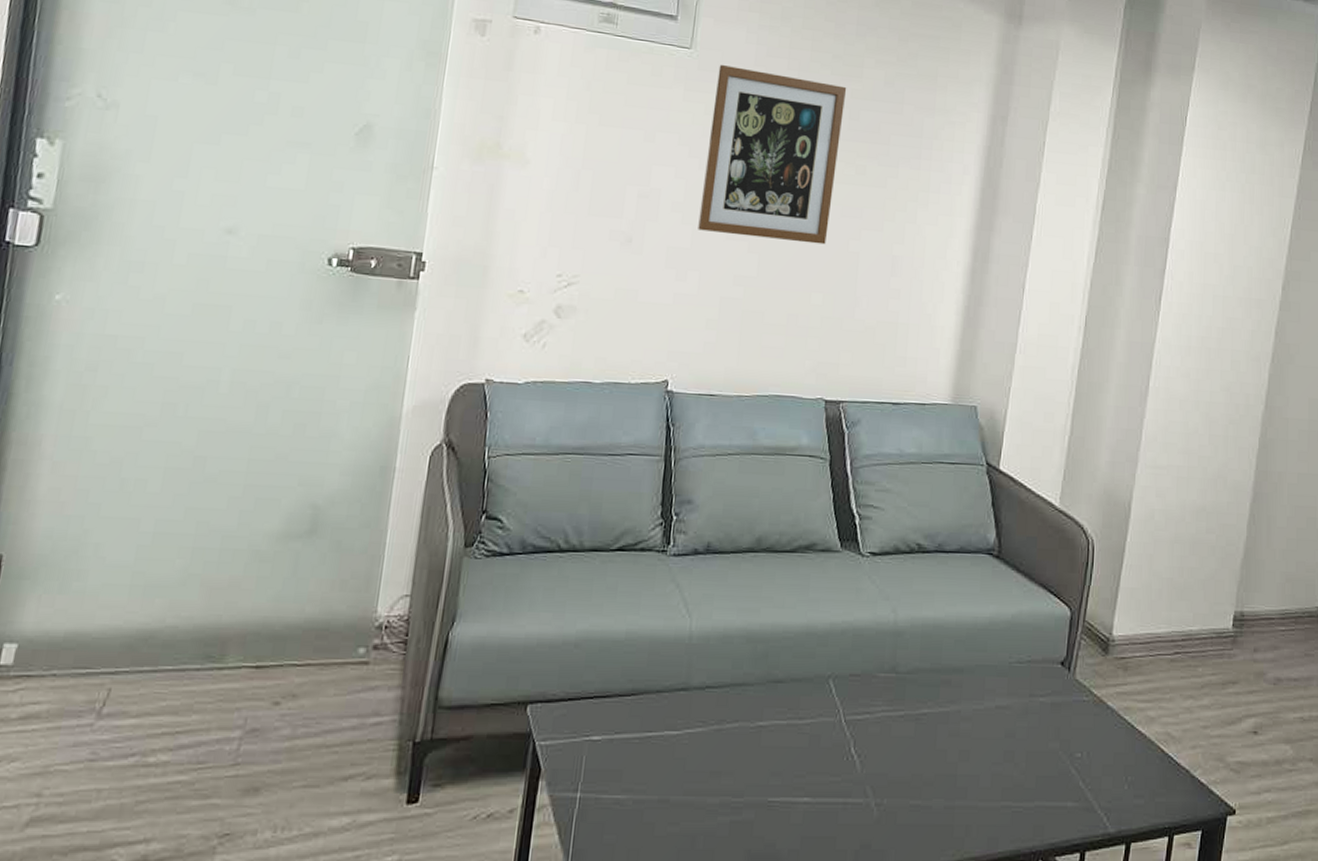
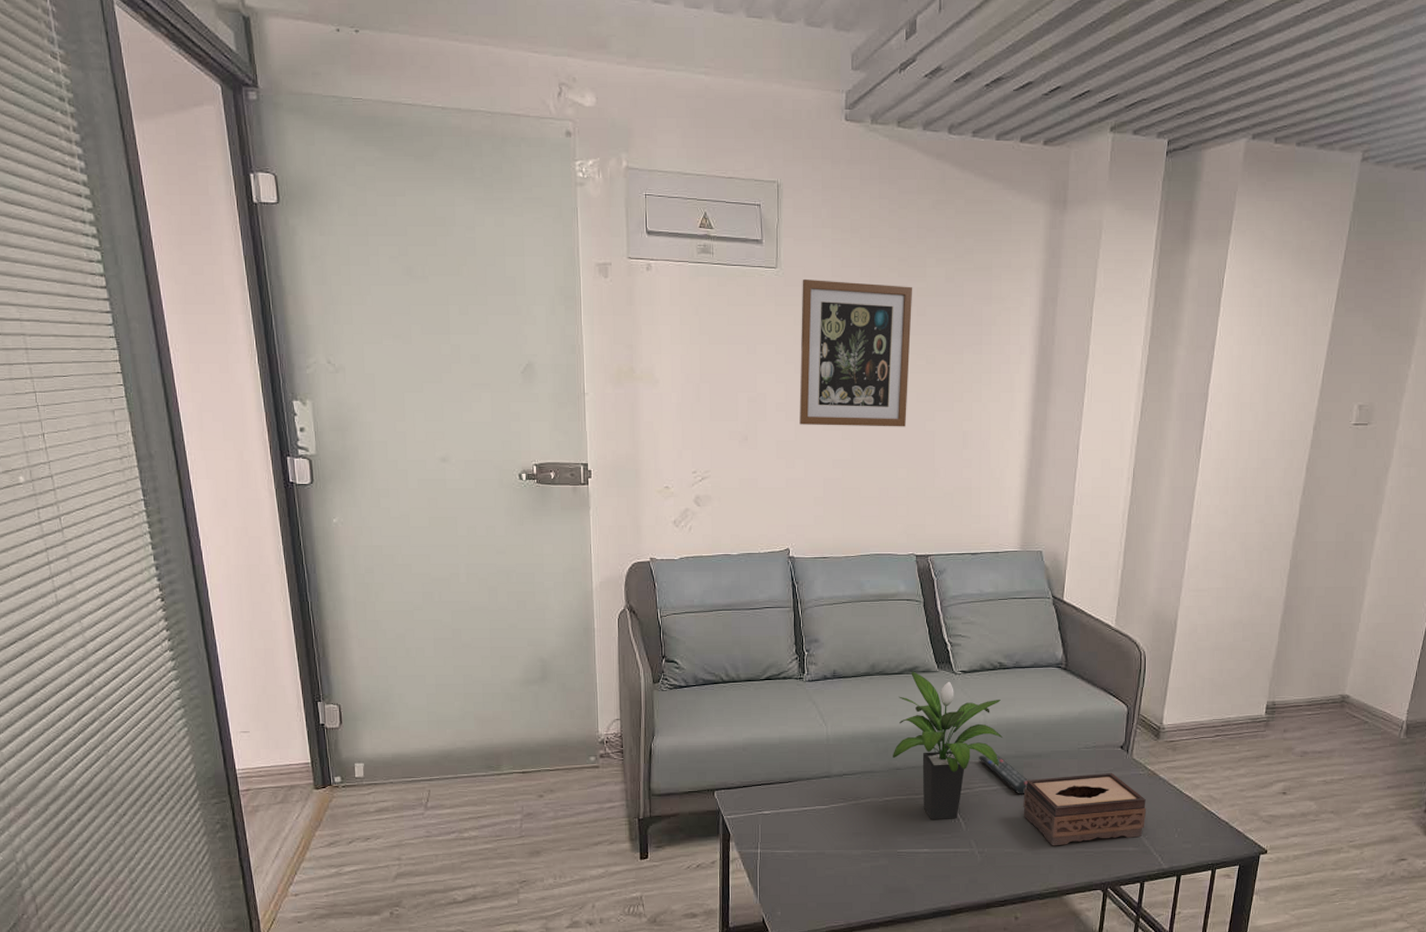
potted plant: none [774,549,917,755] -> present [893,671,1003,819]
remote control: none [884,667,943,723] -> present [979,754,1027,794]
tissue box: none [936,696,1091,798] -> present [1023,772,1147,846]

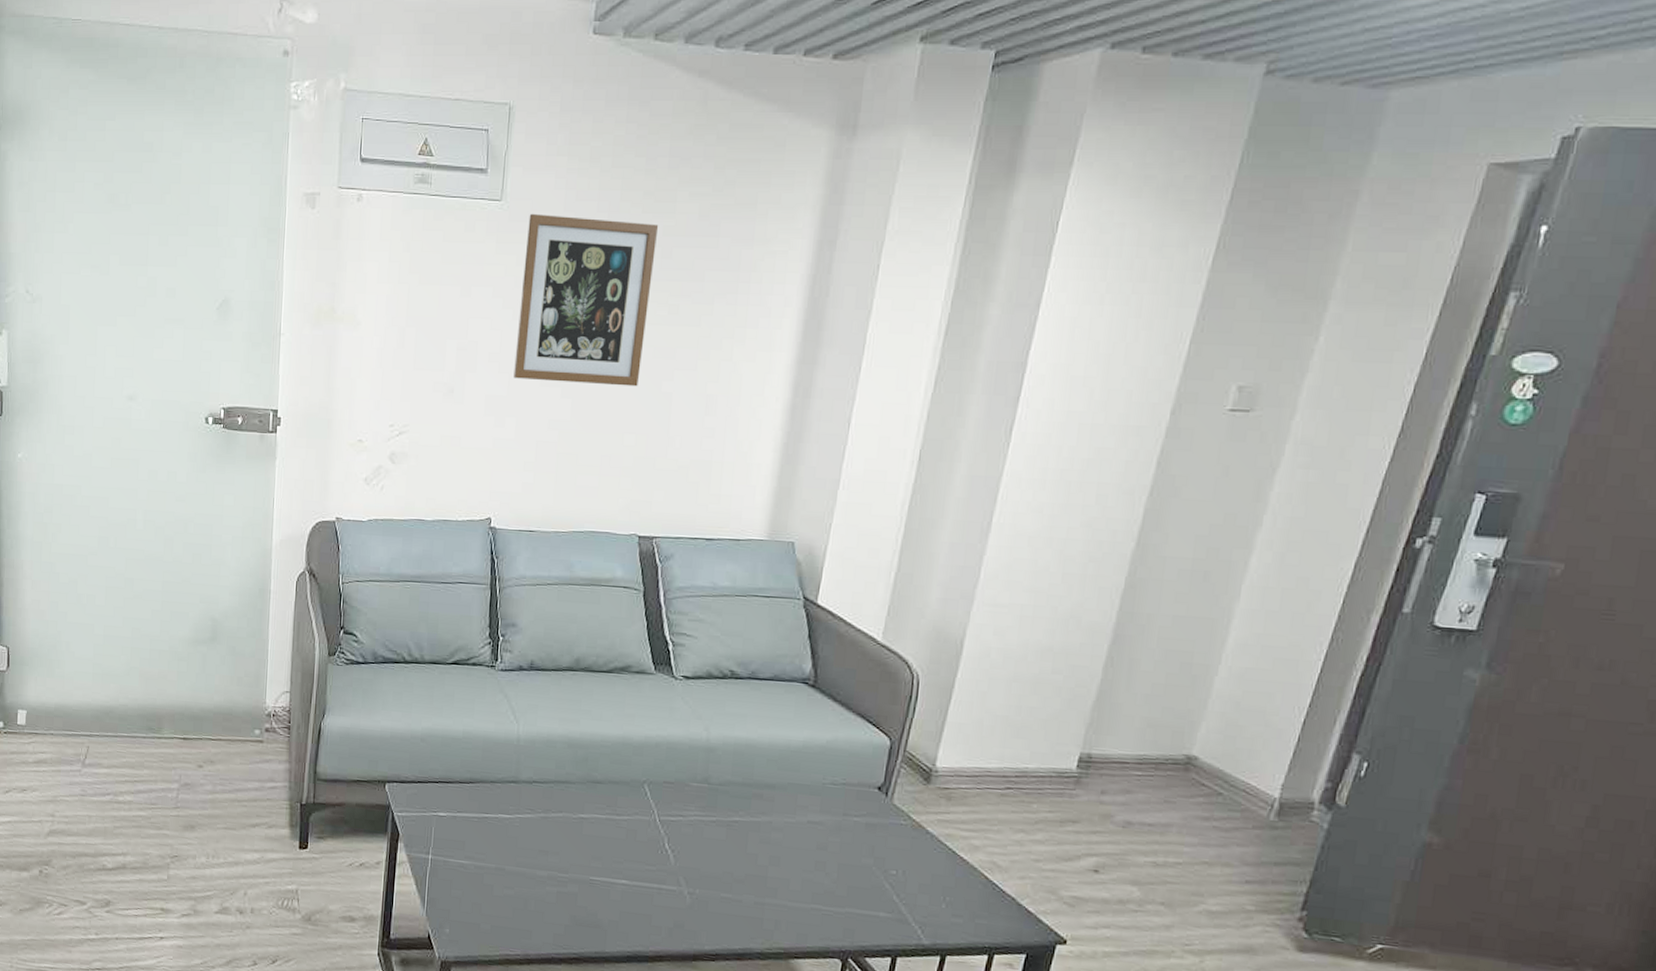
potted plant: present [893,671,1003,819] -> none [593,670,729,849]
remote control: present [979,754,1027,794] -> none [696,778,755,830]
tissue box: present [1023,772,1147,846] -> none [747,814,907,901]

